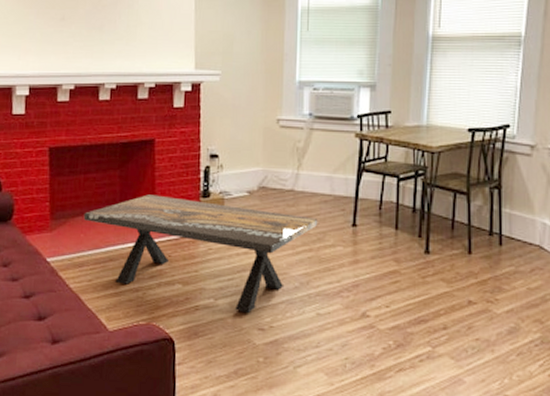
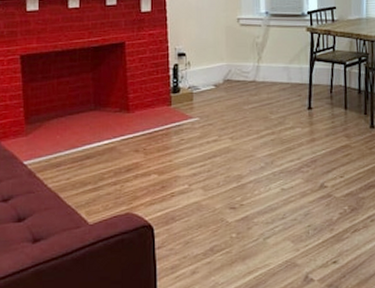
coffee table: present [83,194,318,313] -> none [59,93,279,195]

